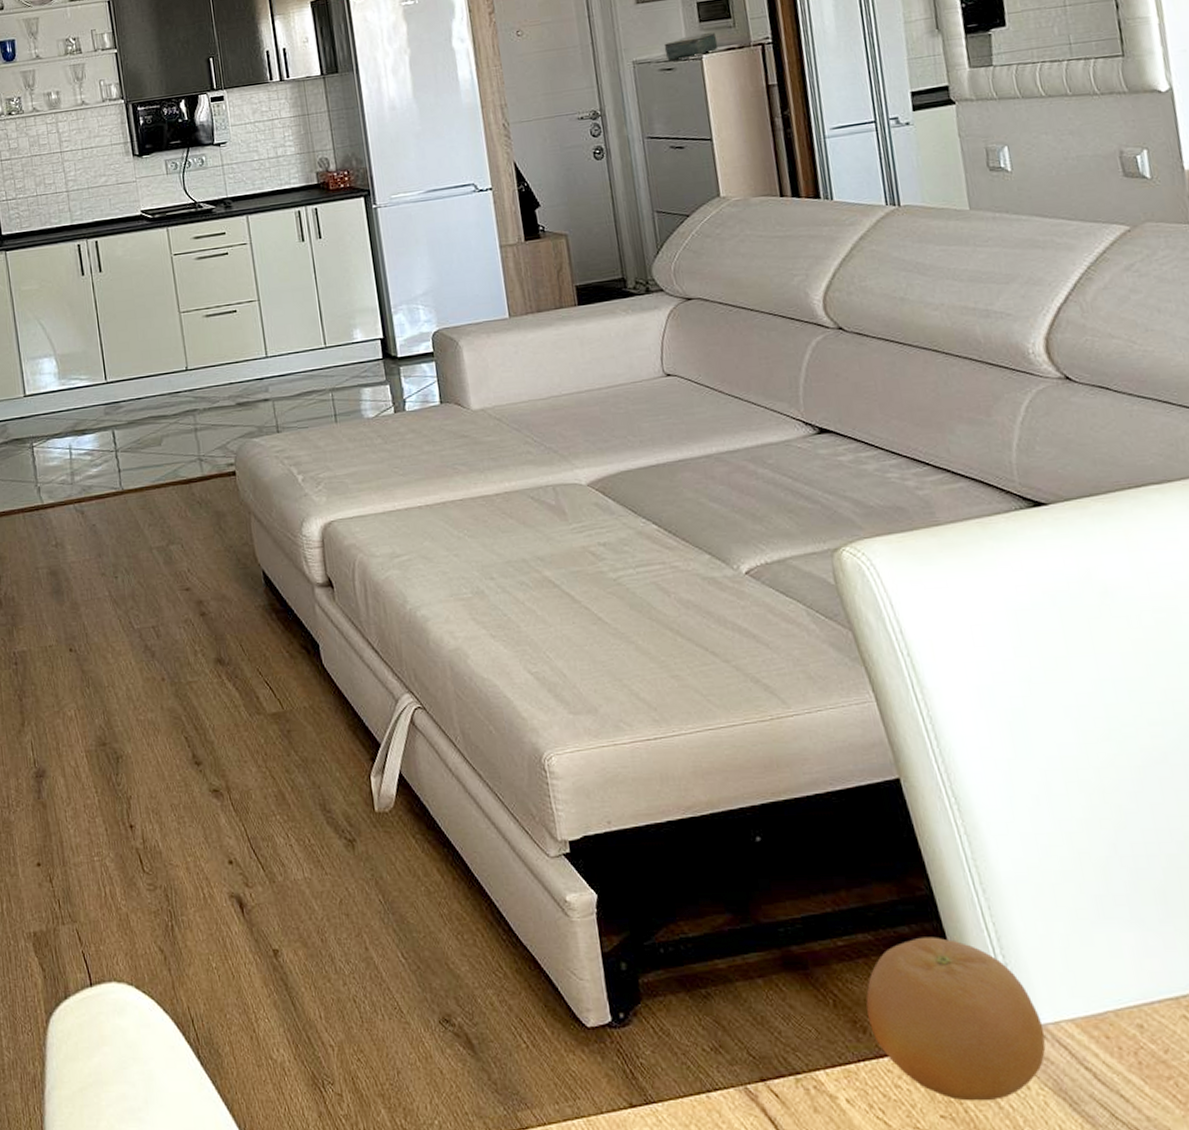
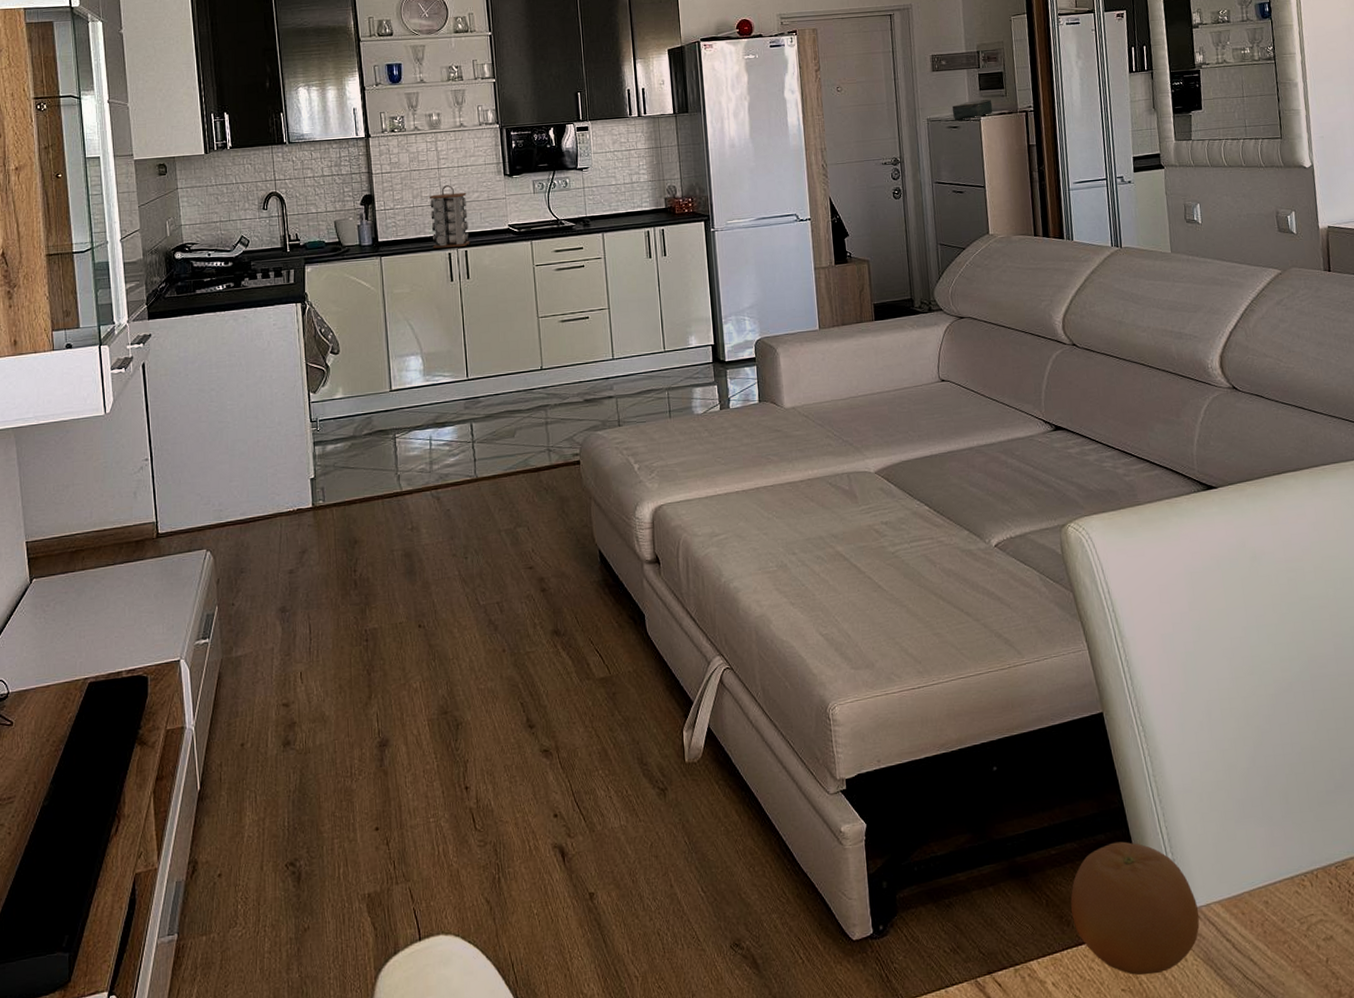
spice rack: none [52,170,100,241] -> present [429,185,470,249]

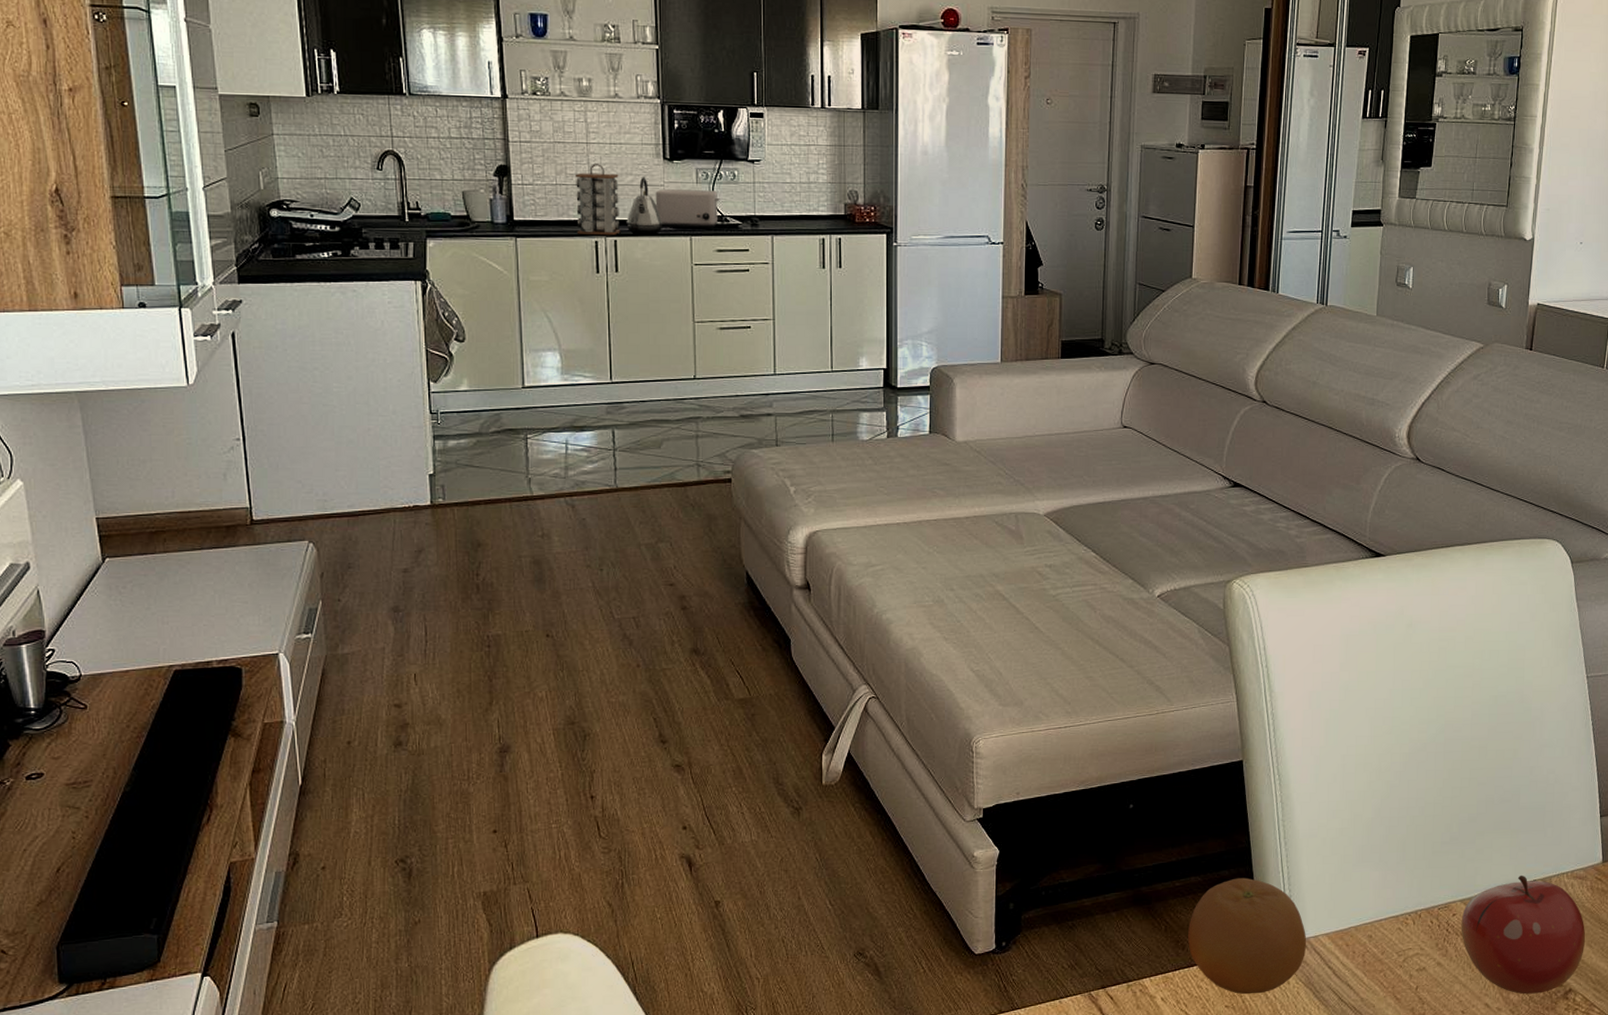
kettle: none [474,192,507,244] -> present [626,177,663,235]
toaster: none [498,198,555,235] -> present [655,189,720,229]
decorative box: present [951,99,993,121] -> none [1169,130,1213,151]

